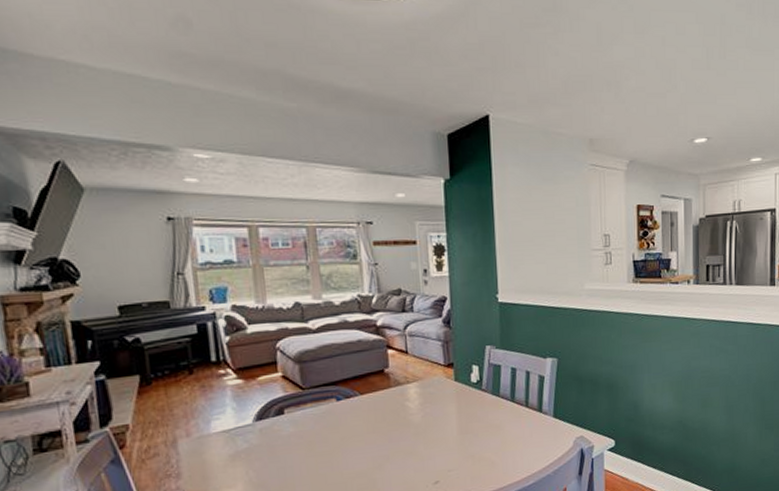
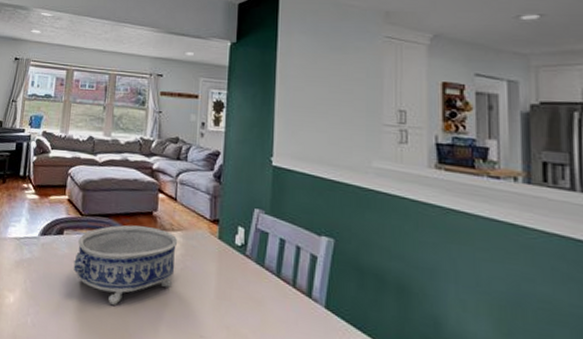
decorative bowl: none [303,384,416,468] -> present [73,225,178,305]

